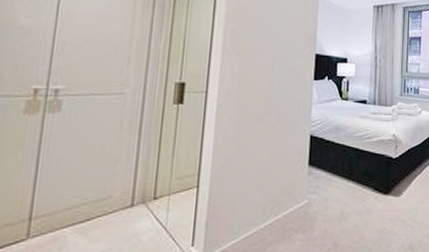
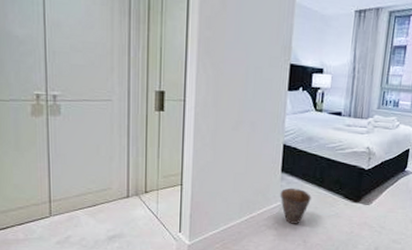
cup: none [307,182,341,225] -> present [280,187,311,224]

